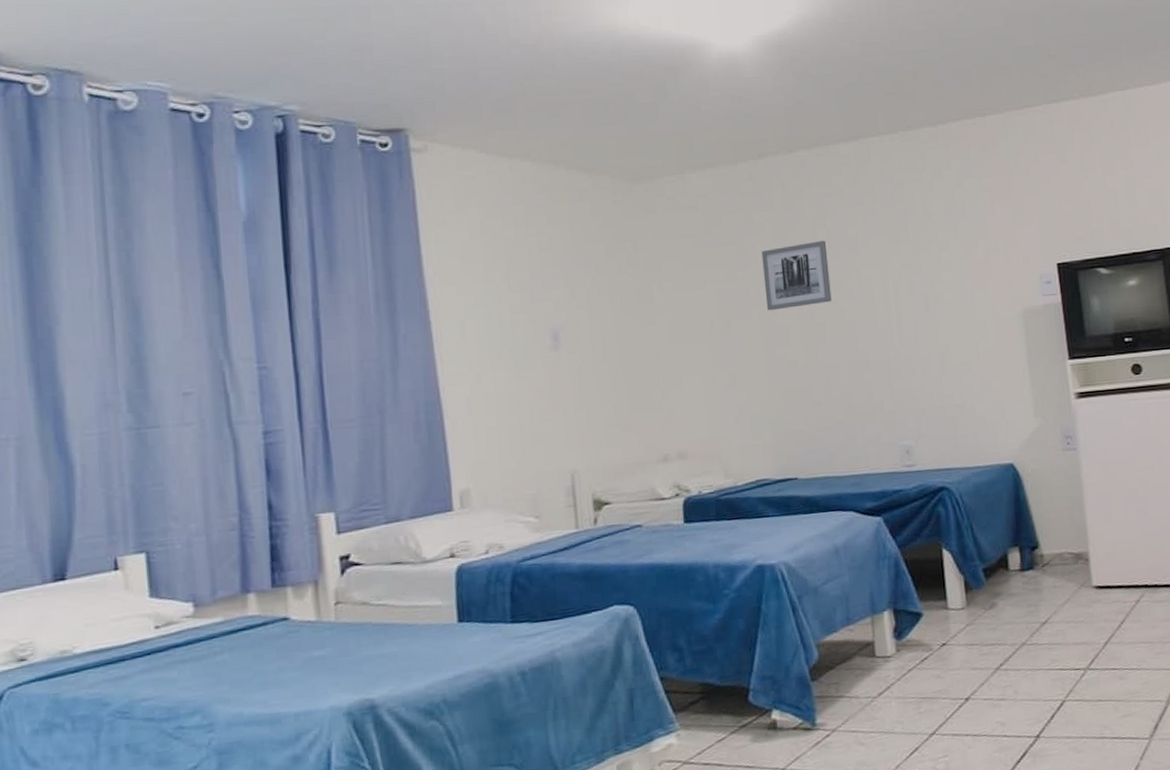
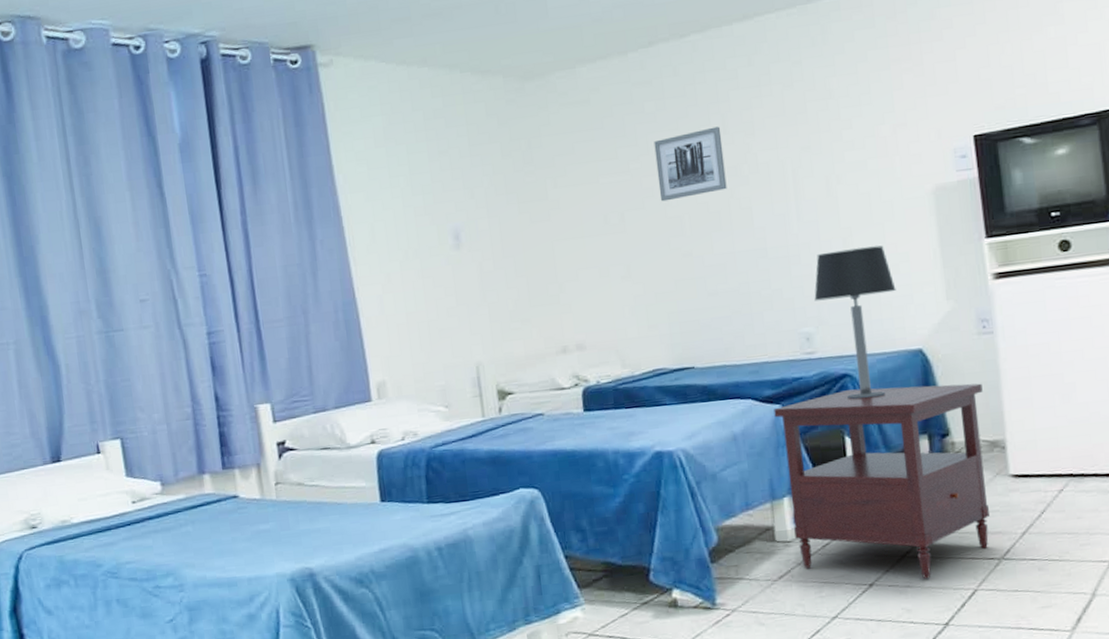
side table: none [875,497,1075,692] -> present [774,383,989,579]
table lamp: none [914,362,990,512] -> present [814,245,896,399]

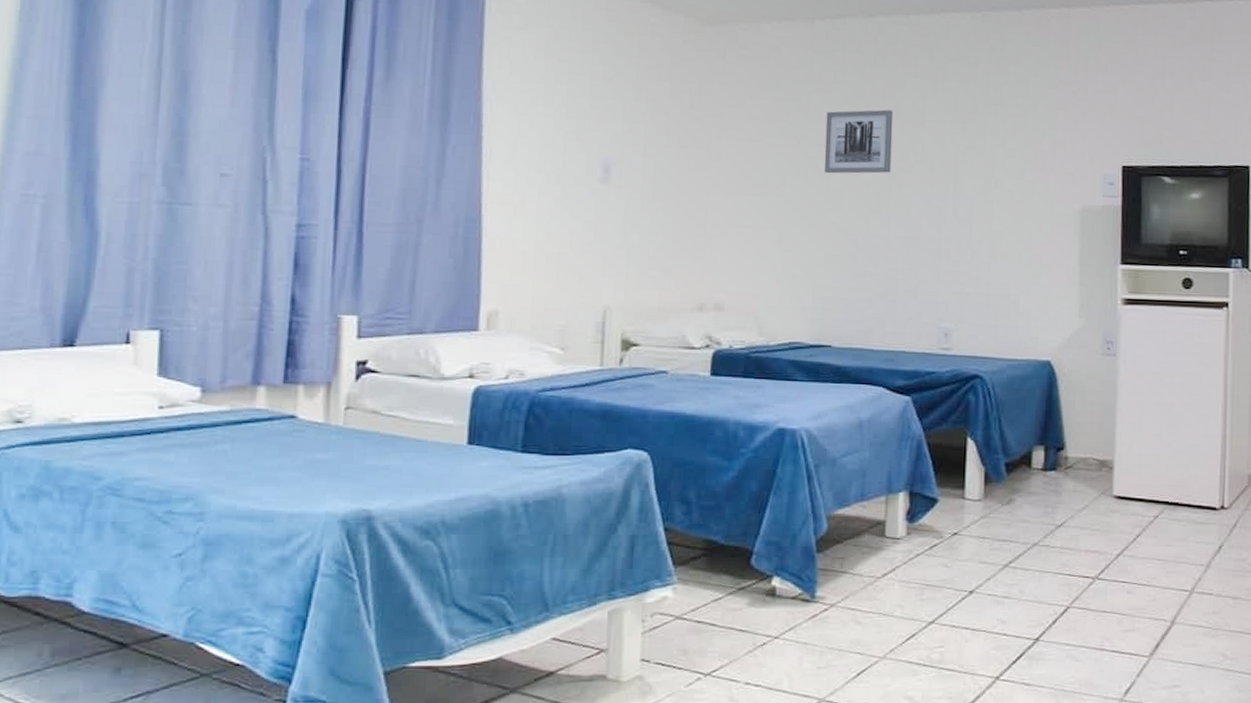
side table: present [774,383,989,579] -> none [903,391,1100,591]
table lamp: present [814,245,896,399] -> none [958,252,1035,403]

